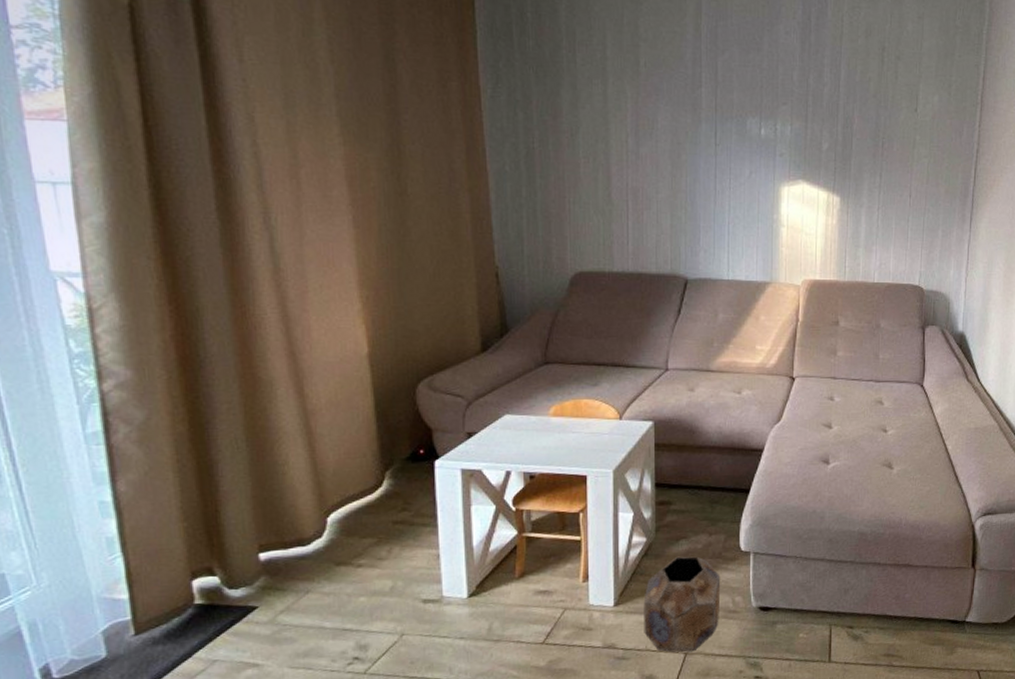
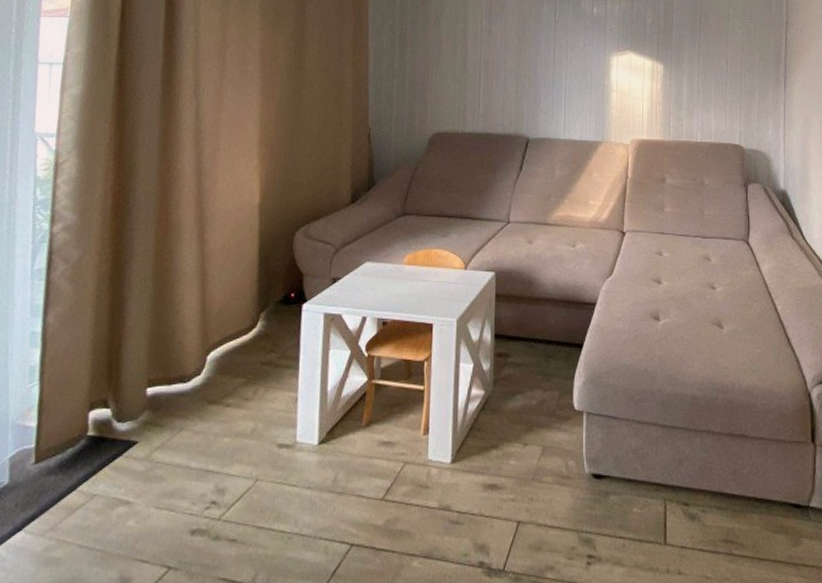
planter: present [643,556,721,653] -> none [478,412,554,521]

